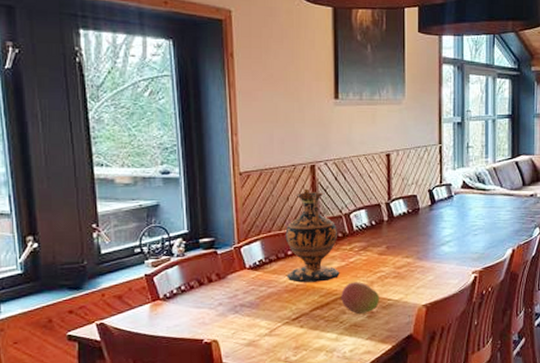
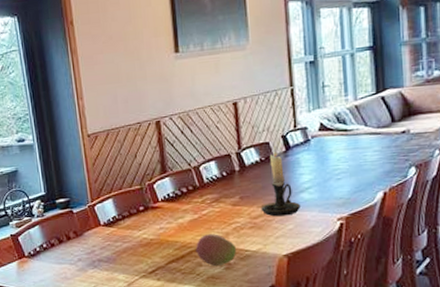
vase: present [285,188,340,283] -> none [135,144,193,237]
candle holder: none [405,199,440,267] -> present [261,145,300,217]

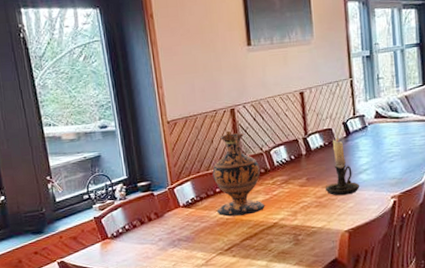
vase: none [135,144,193,237] -> present [212,130,265,217]
fruit: present [195,234,236,266] -> none [267,212,304,242]

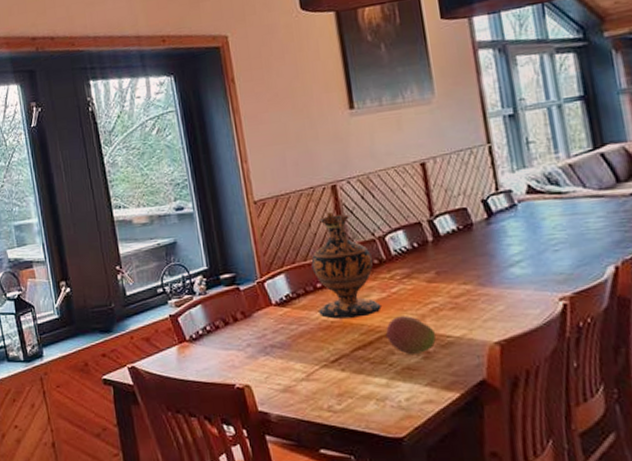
fruit: none [267,212,304,242] -> present [385,316,436,354]
candle holder: present [325,131,359,196] -> none [462,211,511,296]

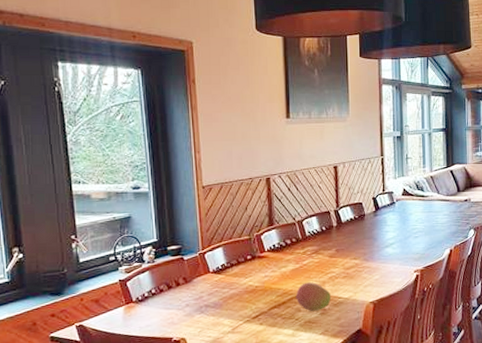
vase: present [311,211,382,319] -> none [244,199,295,284]

